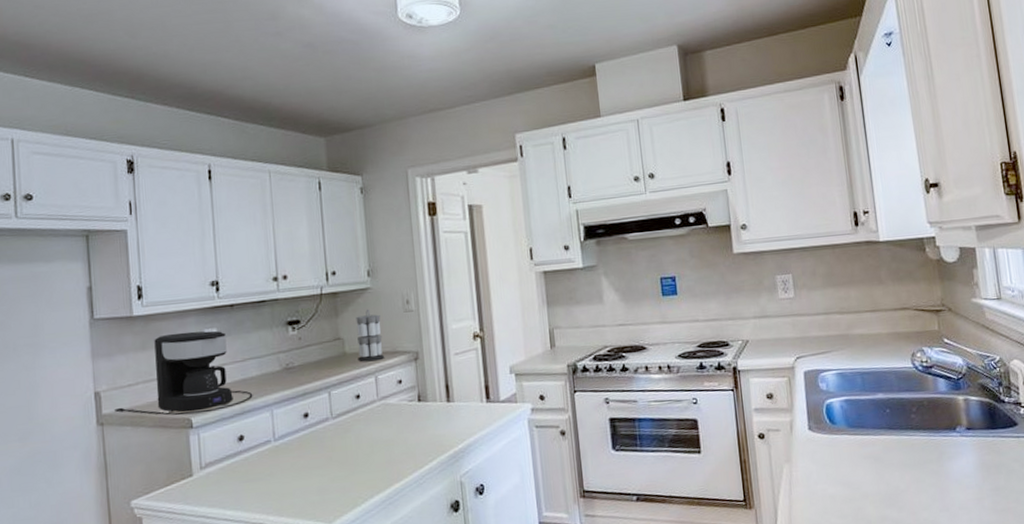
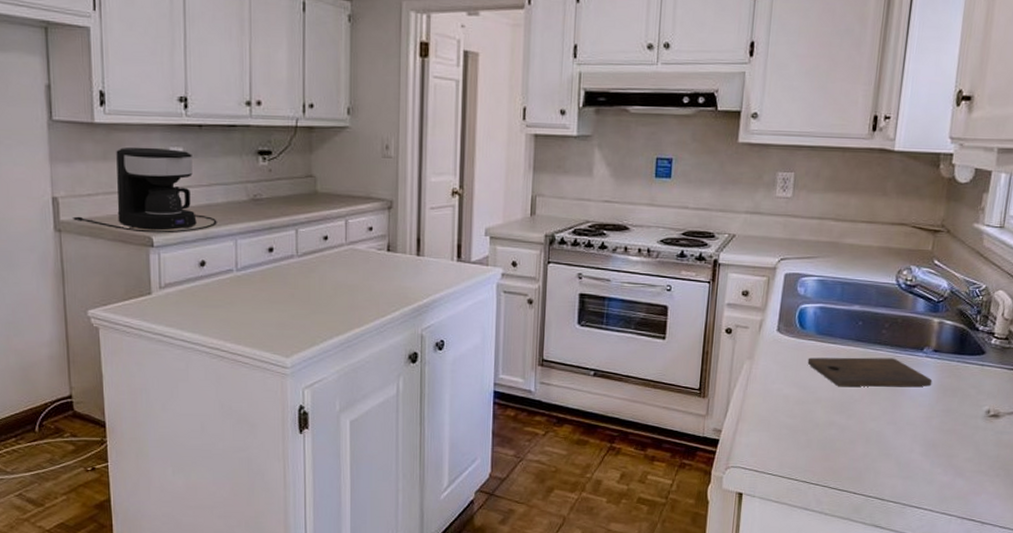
spice rack: present [356,309,384,362] -> none [329,149,357,204]
cutting board: none [845,441,974,478] -> present [807,357,933,387]

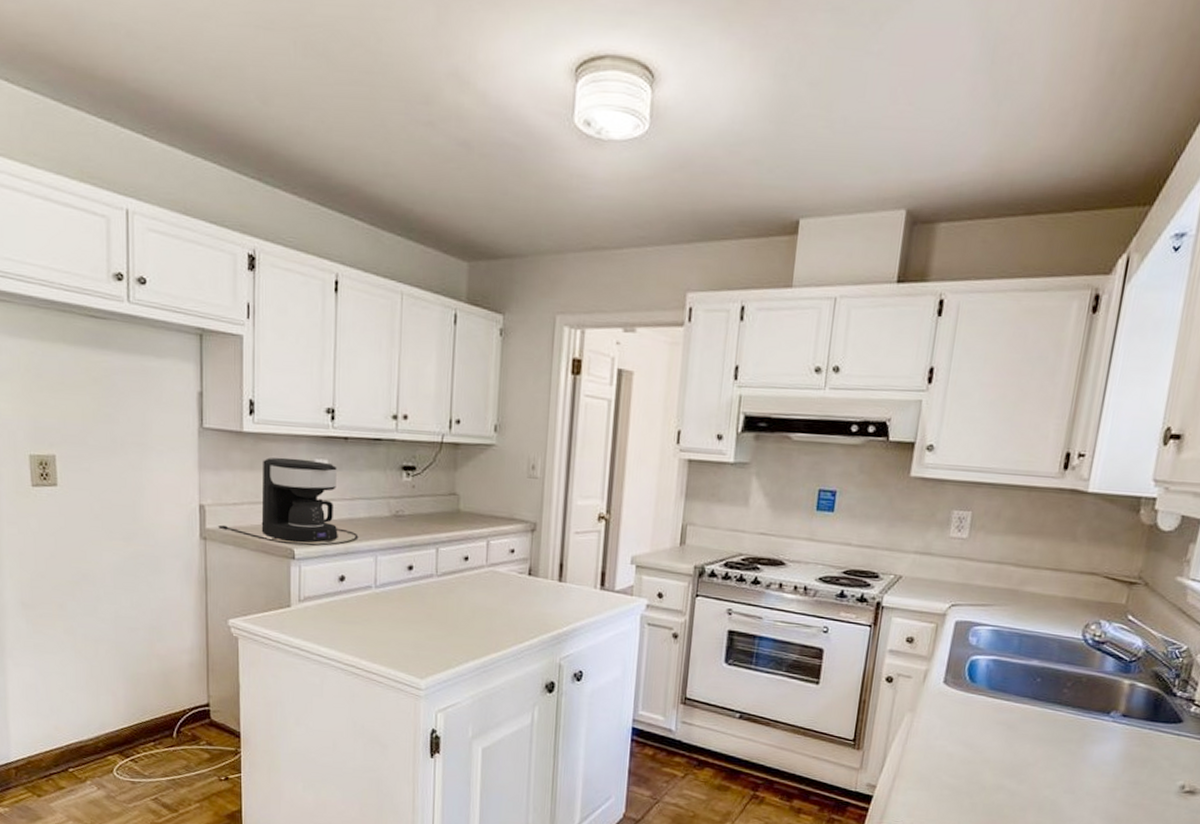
cutting board: present [807,357,933,387] -> none [976,714,1119,755]

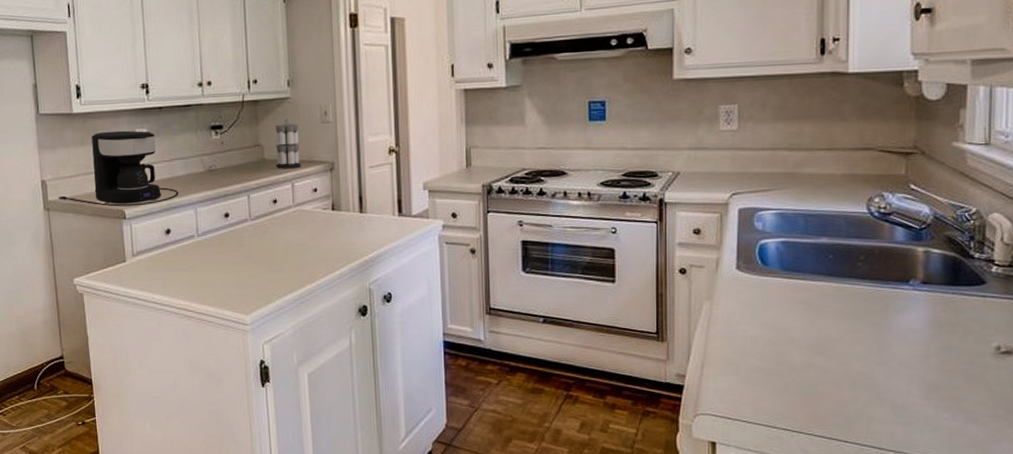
spice rack: none [472,467,502,525] -> present [275,118,301,169]

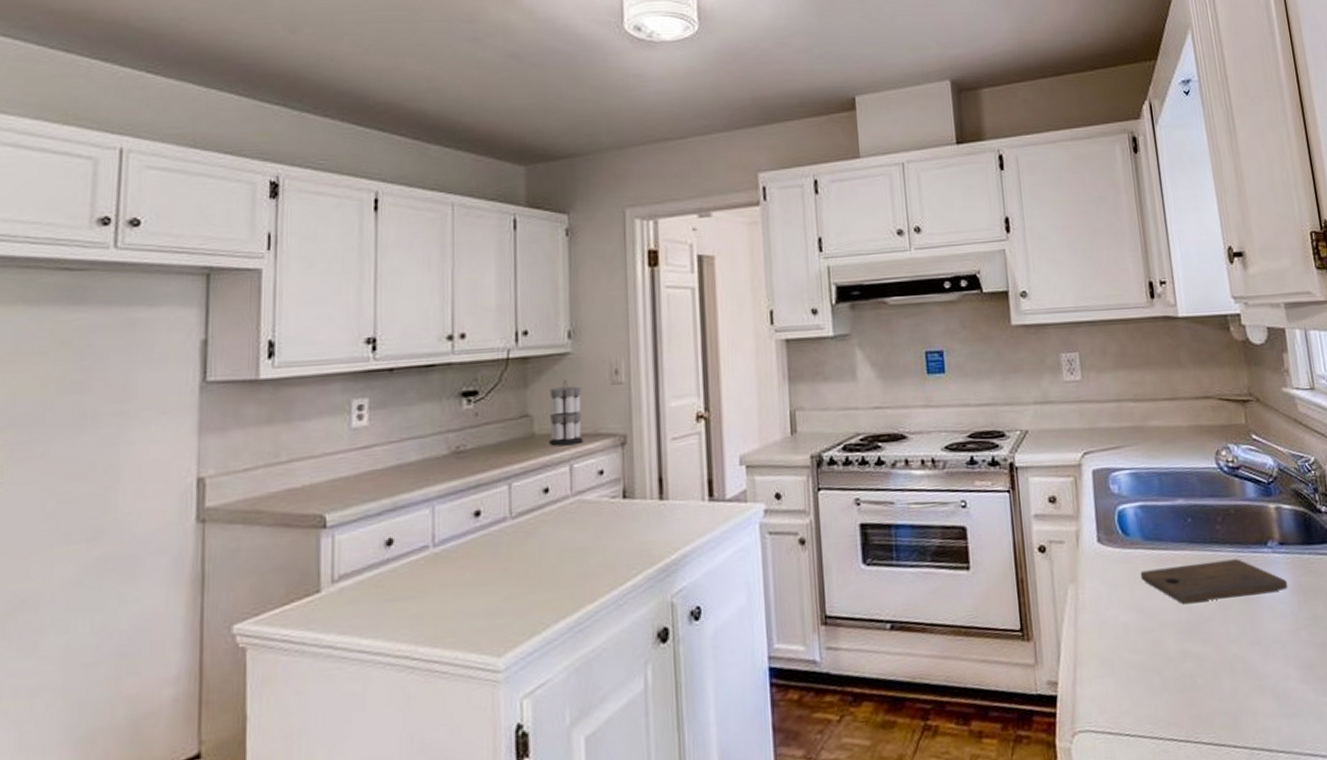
coffee maker: present [57,130,179,207] -> none [221,401,410,511]
cutting board: none [774,292,925,325] -> present [1140,559,1288,603]

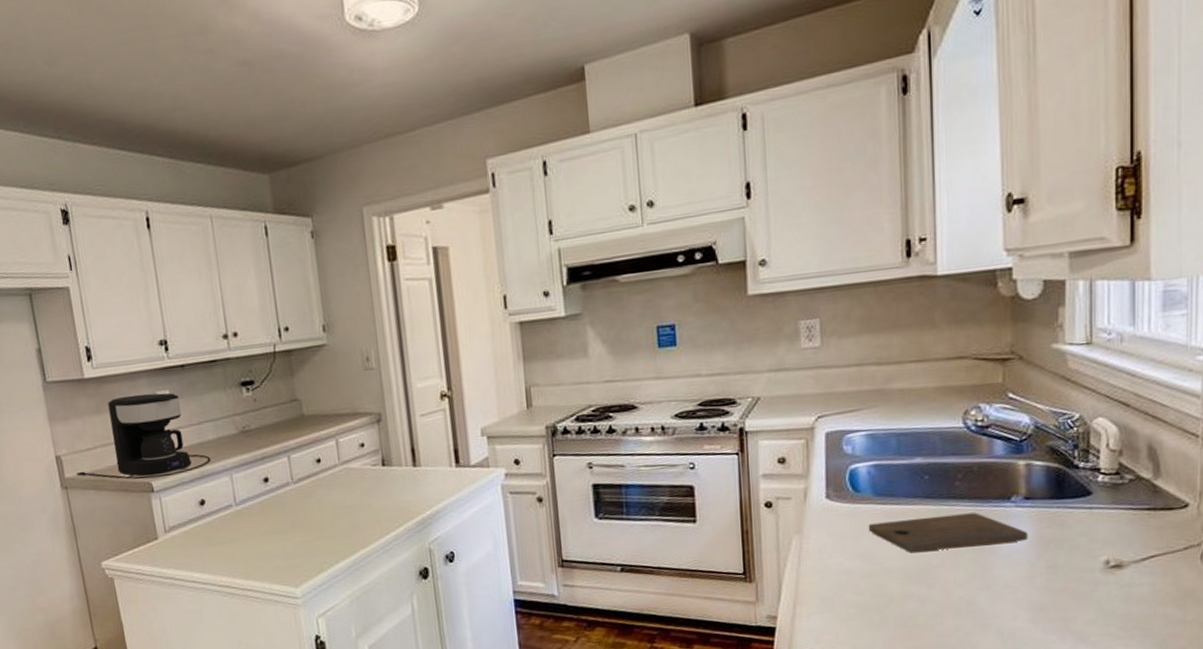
coffee maker: none [221,401,410,511] -> present [75,393,211,480]
spice rack: present [549,379,583,447] -> none [312,367,344,425]

